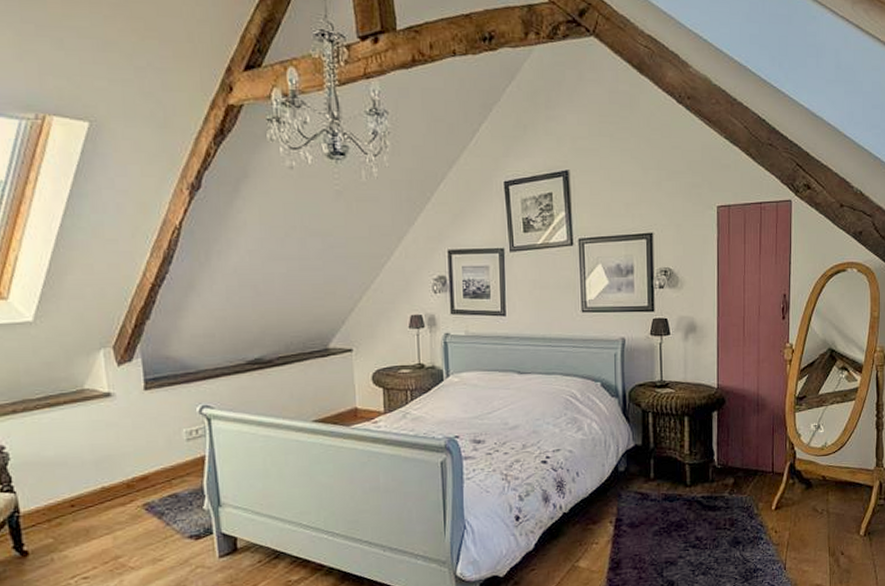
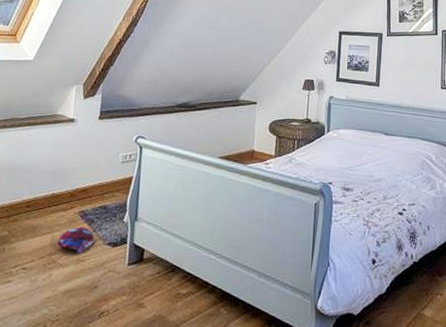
plush toy: none [120,520,172,553] -> present [56,226,95,254]

